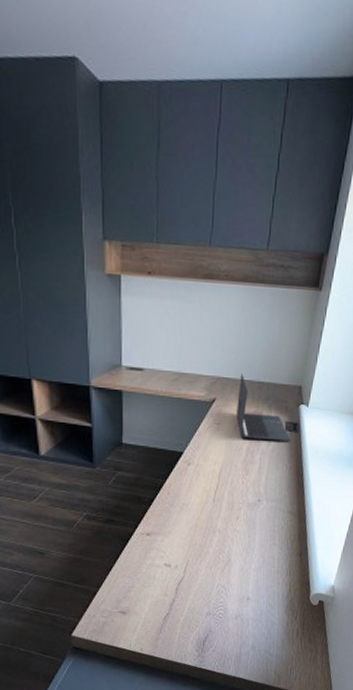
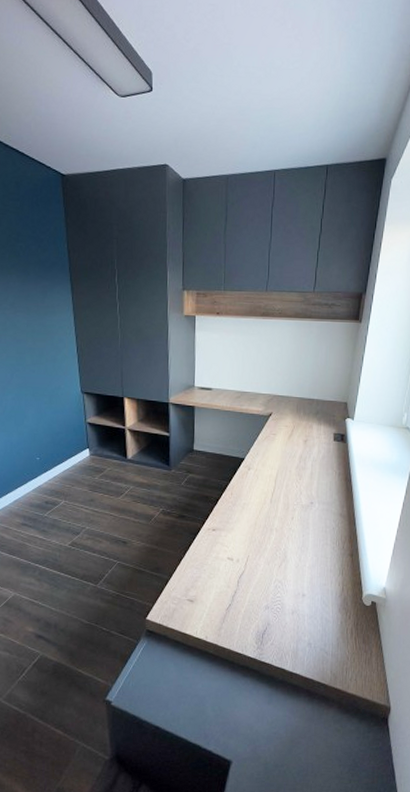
laptop: present [236,374,290,441] -> none [290,392,338,450]

